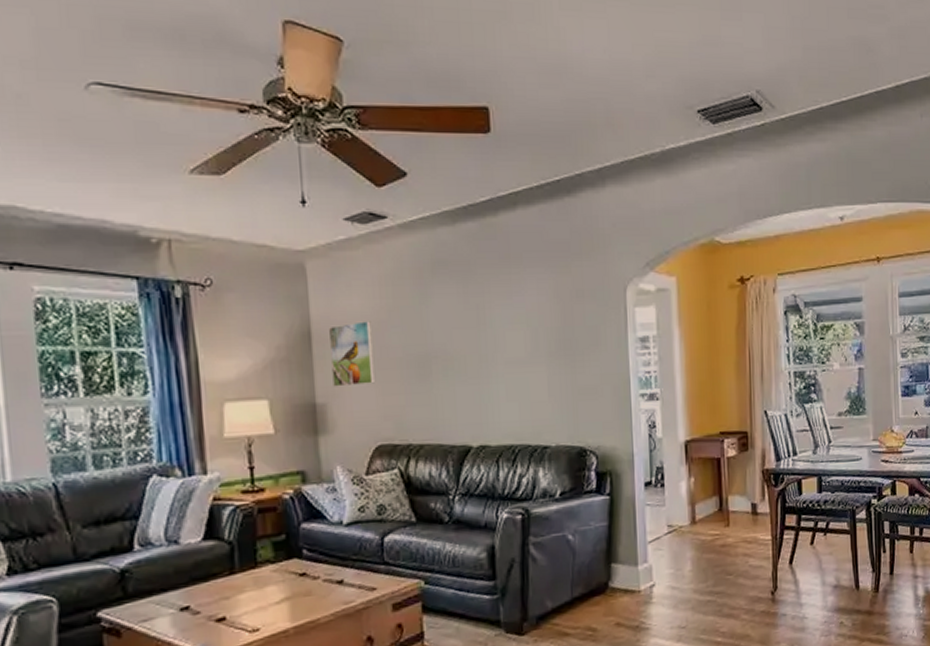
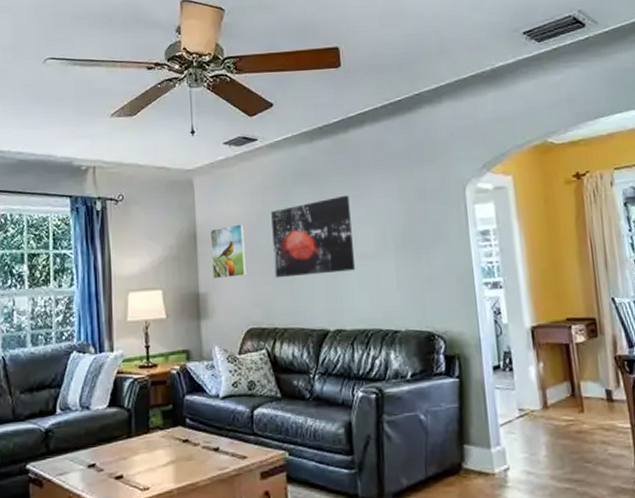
wall art: none [404,291,503,387] -> present [271,195,356,278]

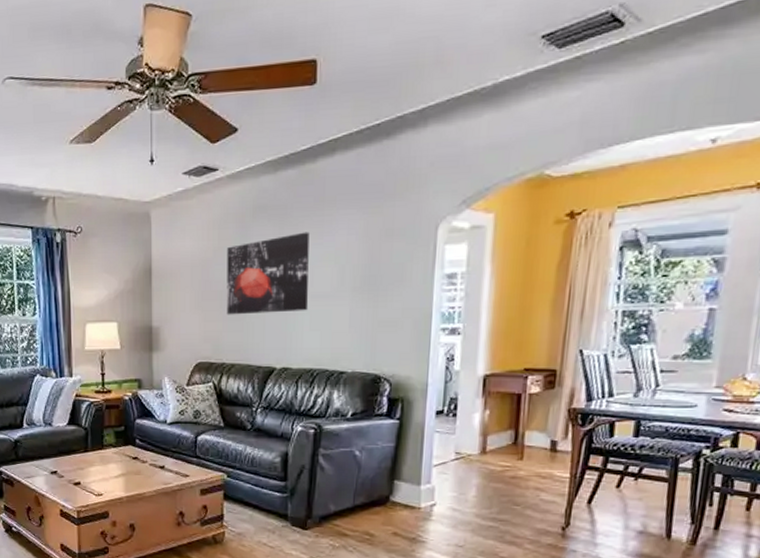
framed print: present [209,224,247,279] -> none [165,259,199,314]

